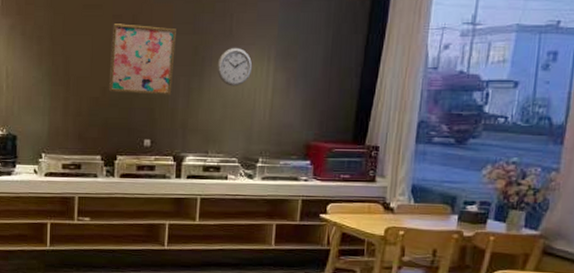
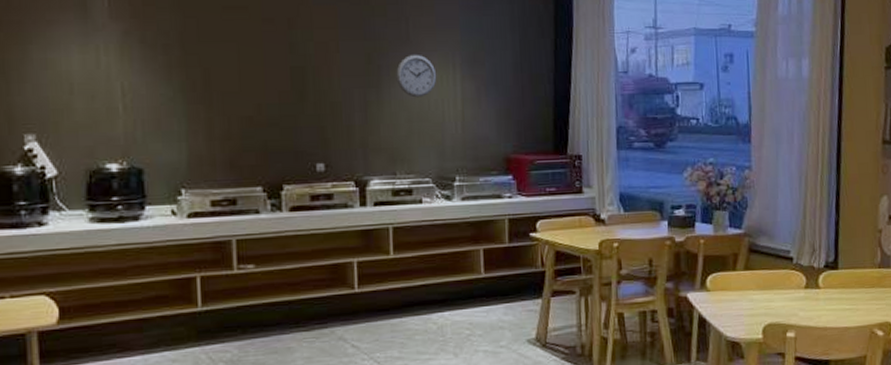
wall art: present [108,24,176,95] -> none [262,28,345,111]

